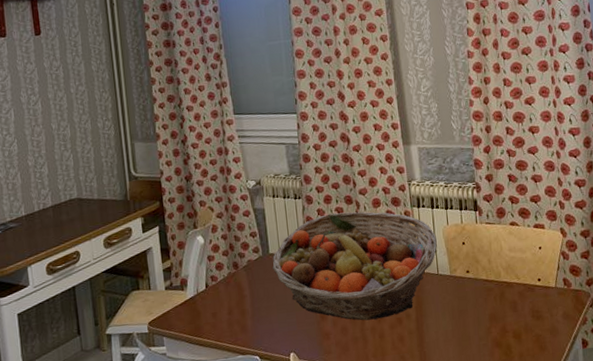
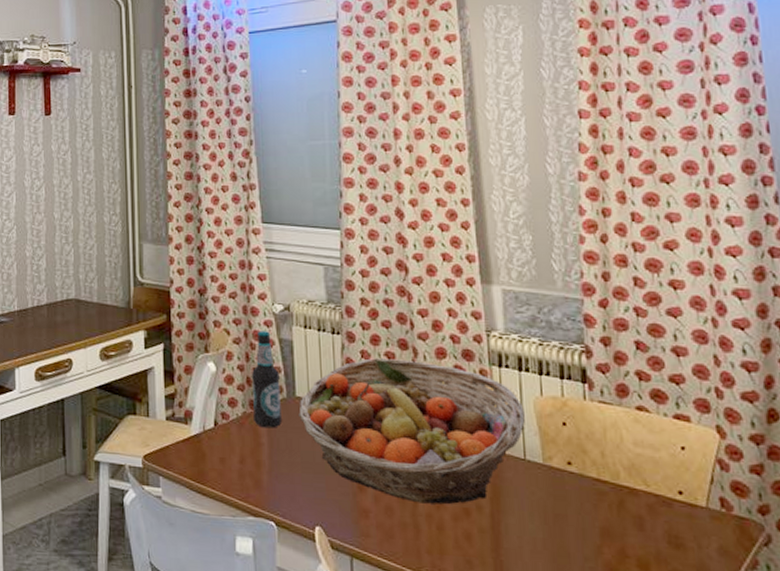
bottle: none [233,204,260,283] -> present [251,331,282,428]

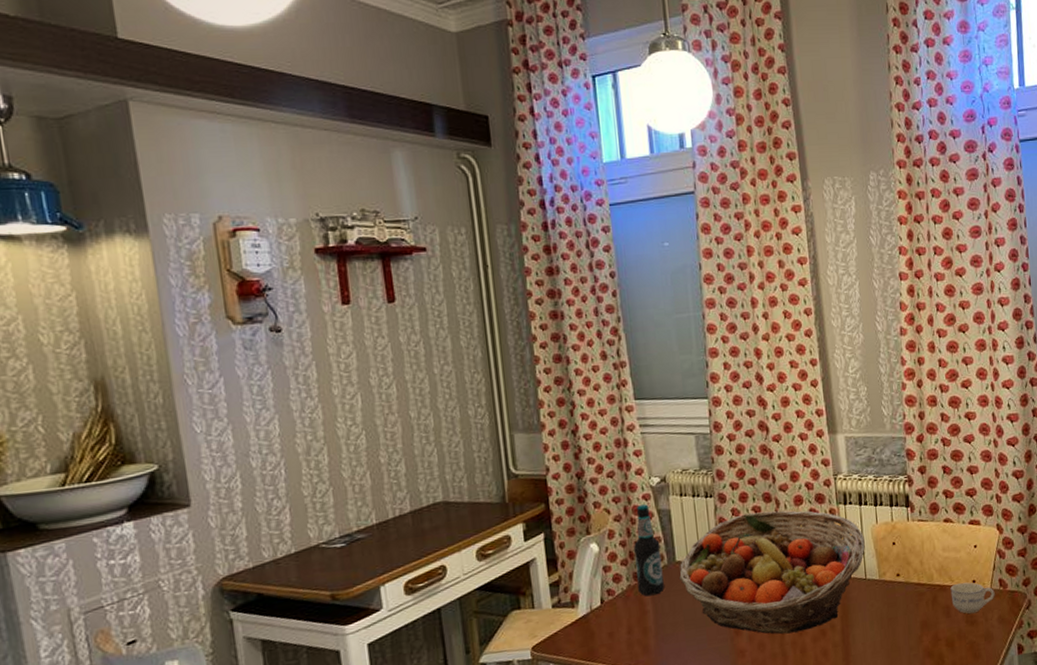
cup: none [644,490,713,535] -> present [950,582,995,614]

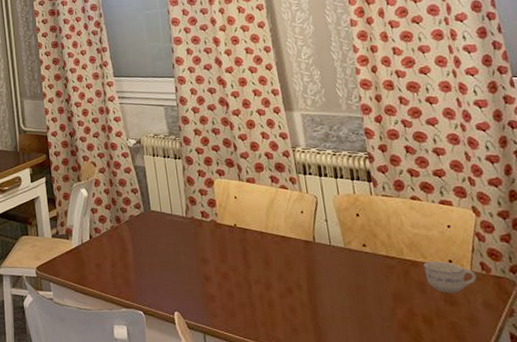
bottle: present [633,504,664,596] -> none [115,161,142,237]
fruit basket: present [679,510,865,634] -> none [154,175,328,287]

